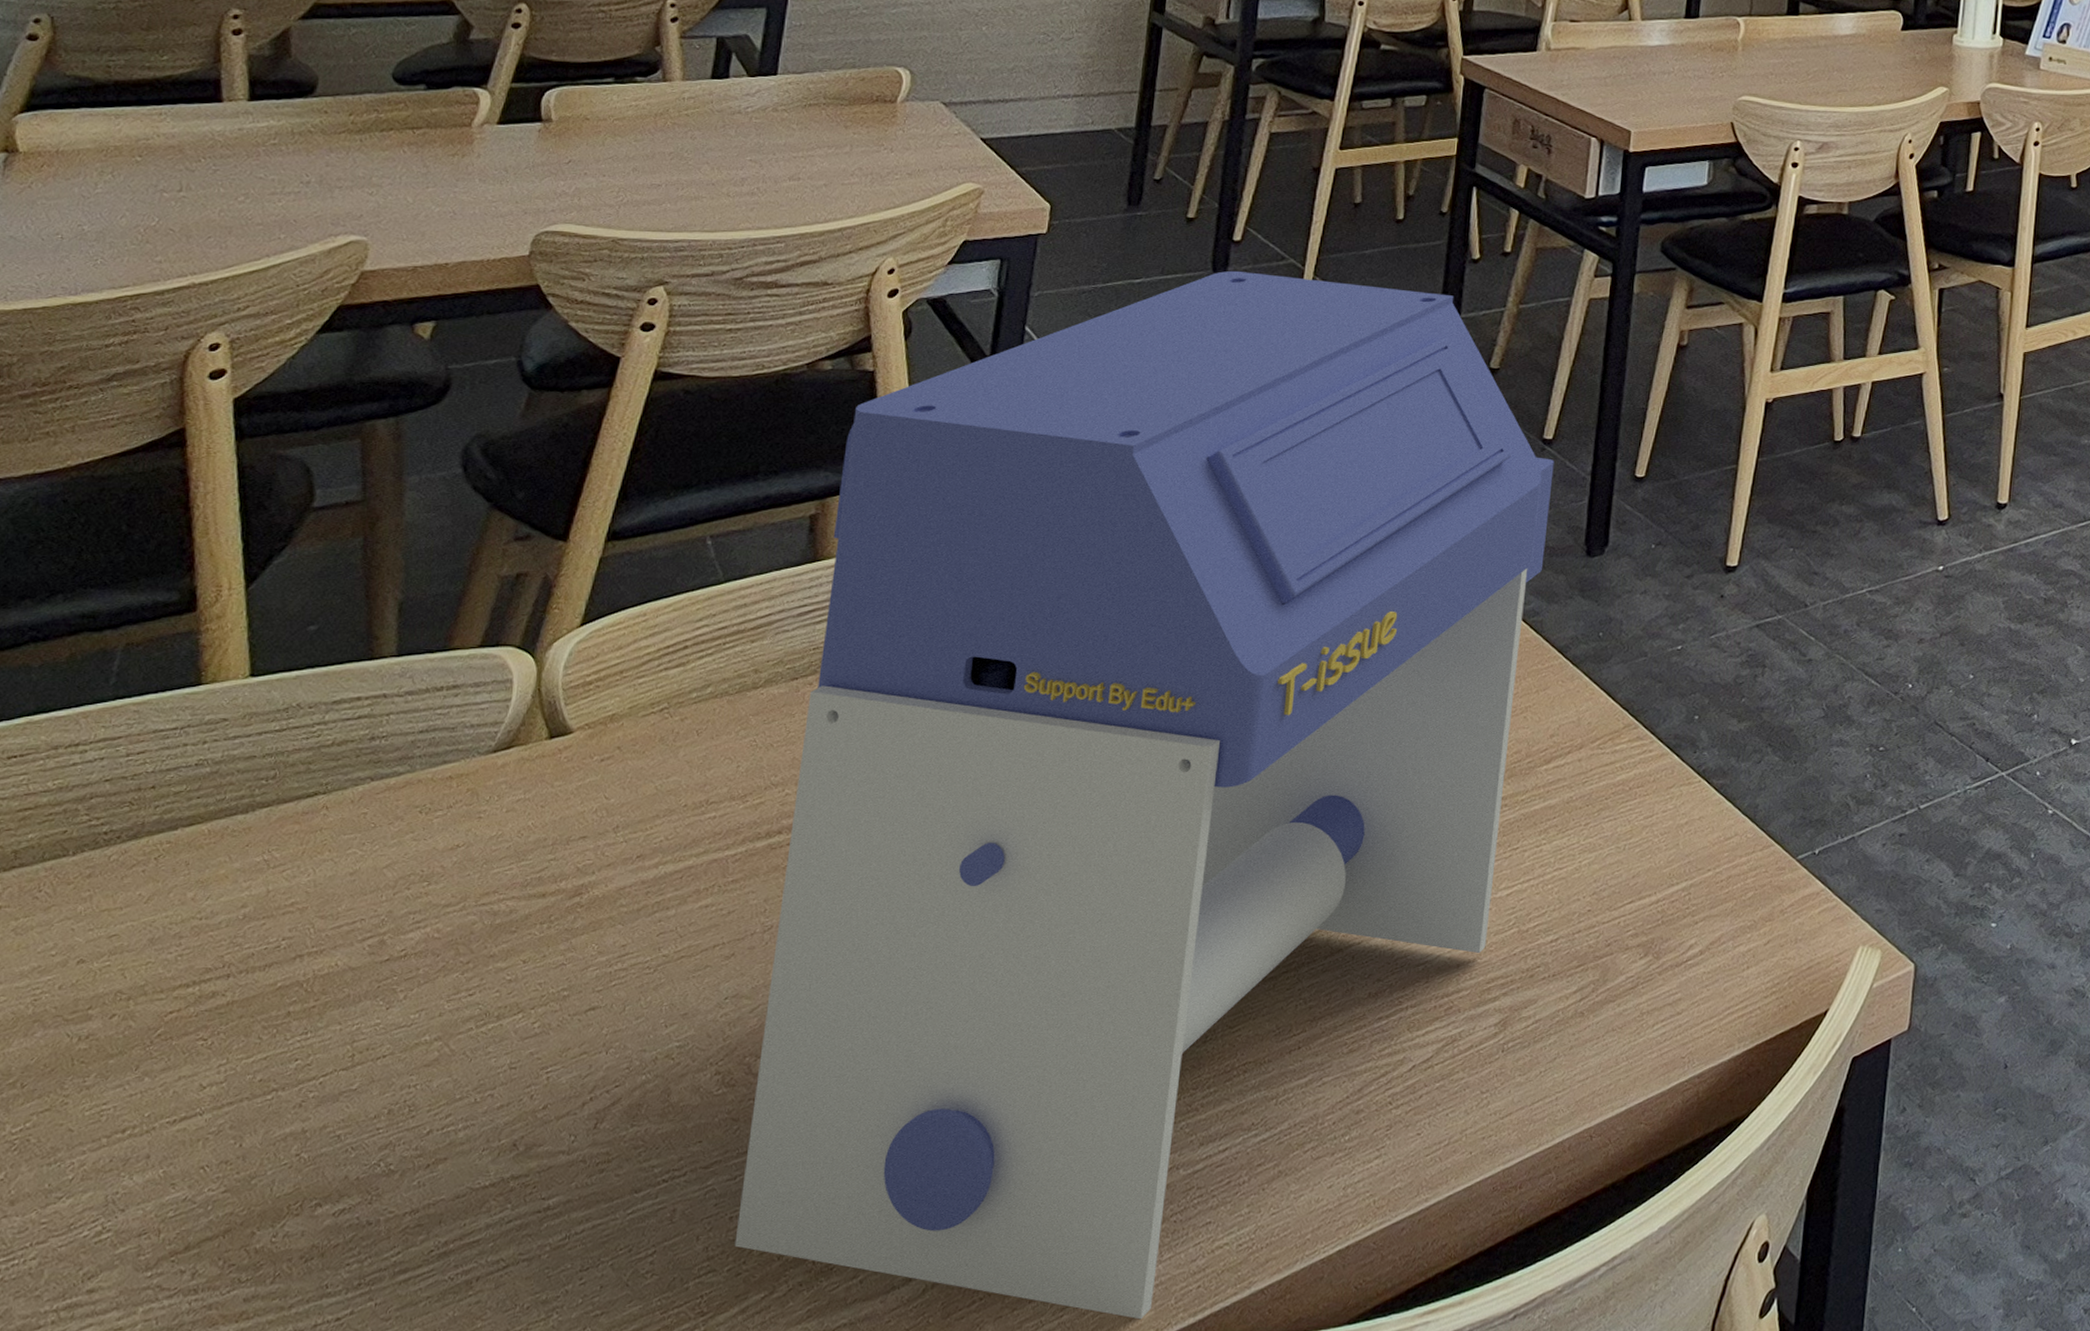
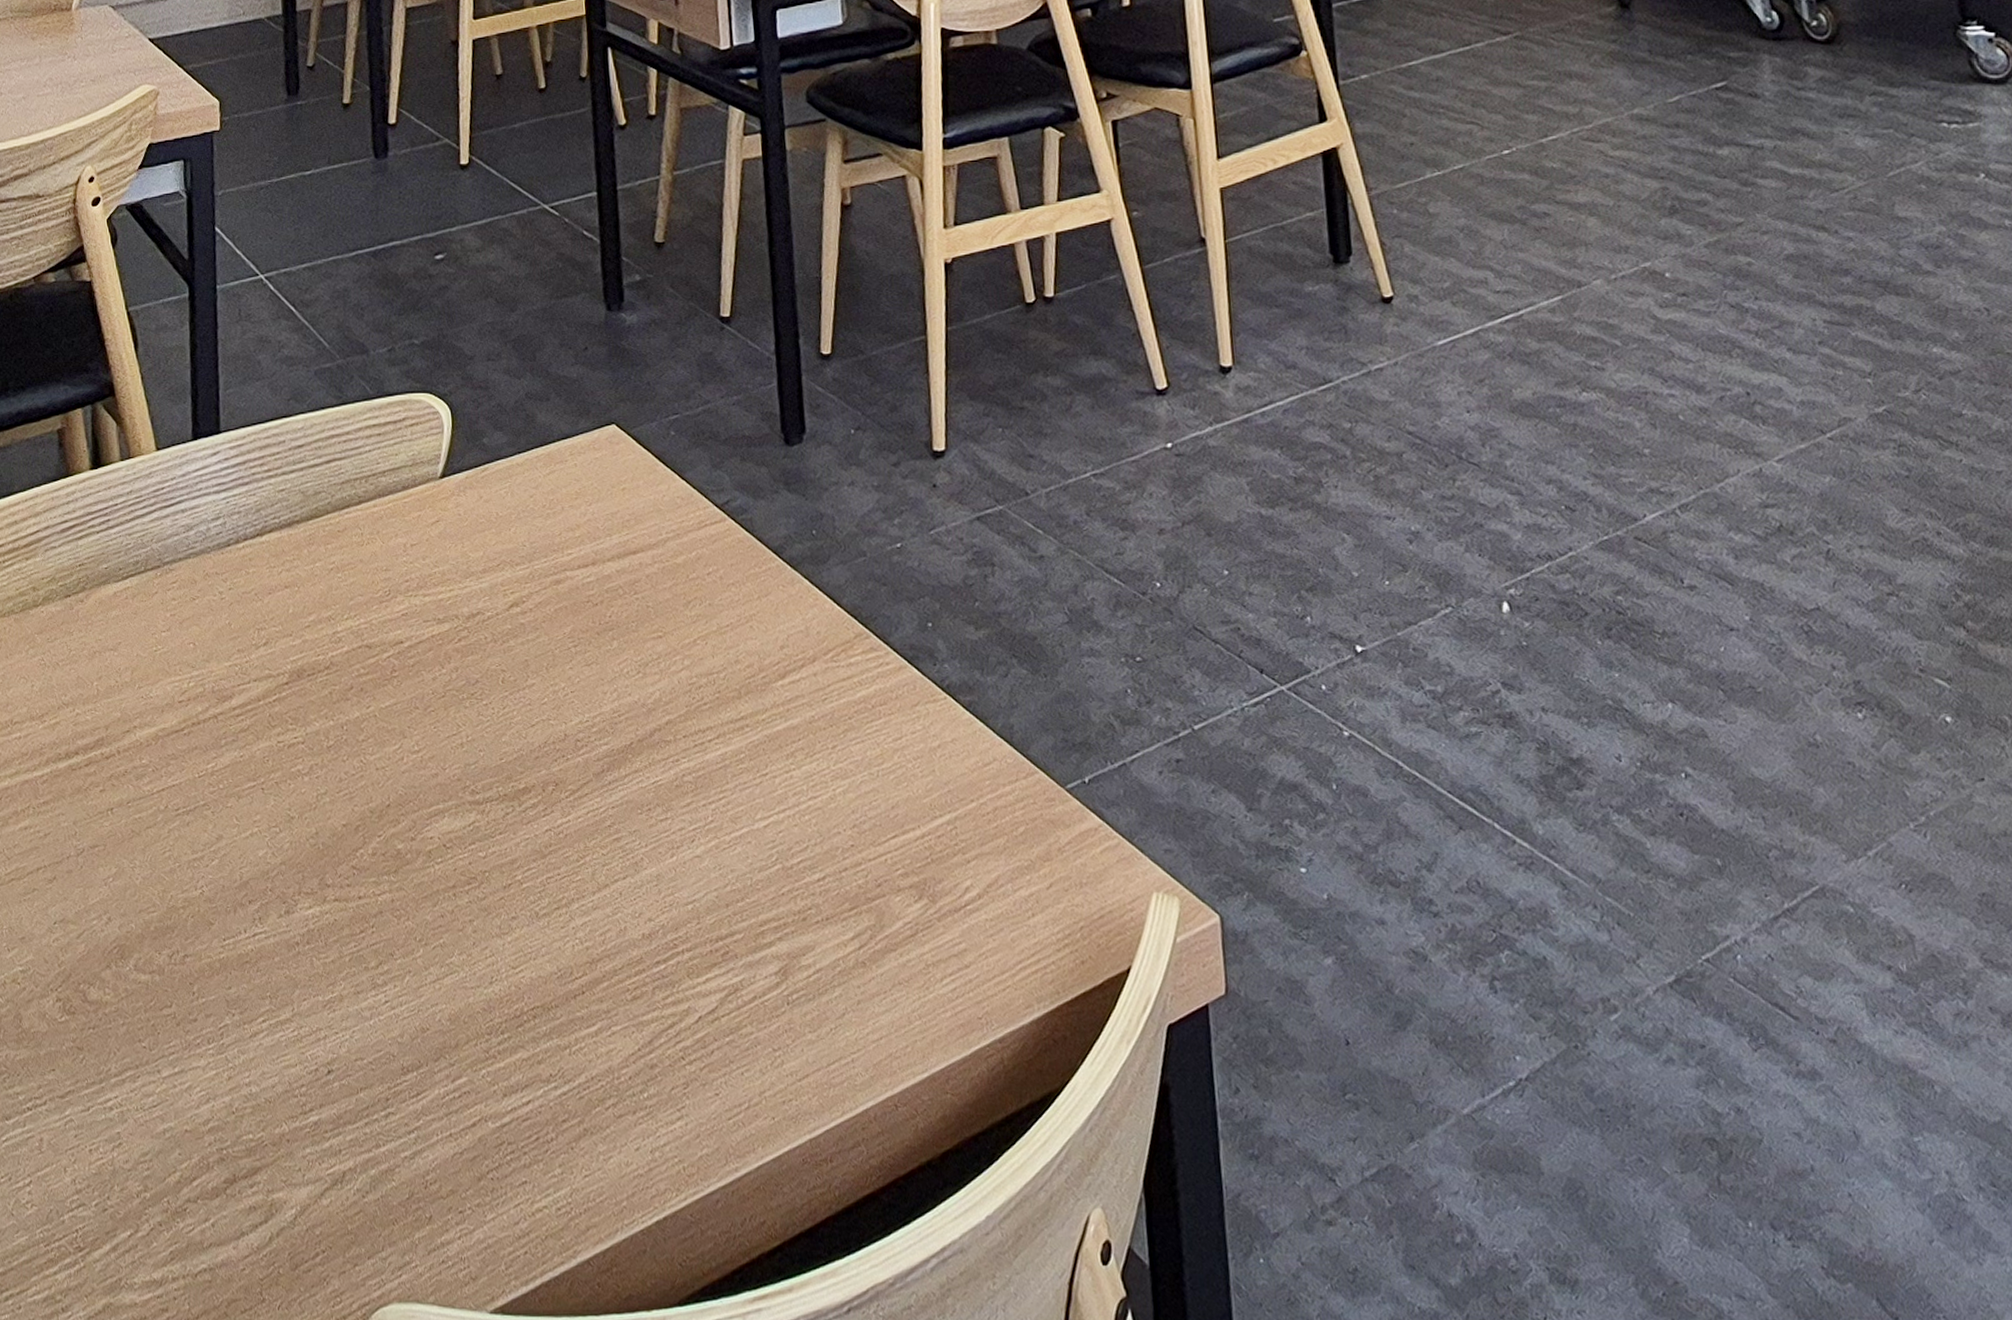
tissue dispenser: present [734,270,1555,1320] -> none [77,155,752,1285]

